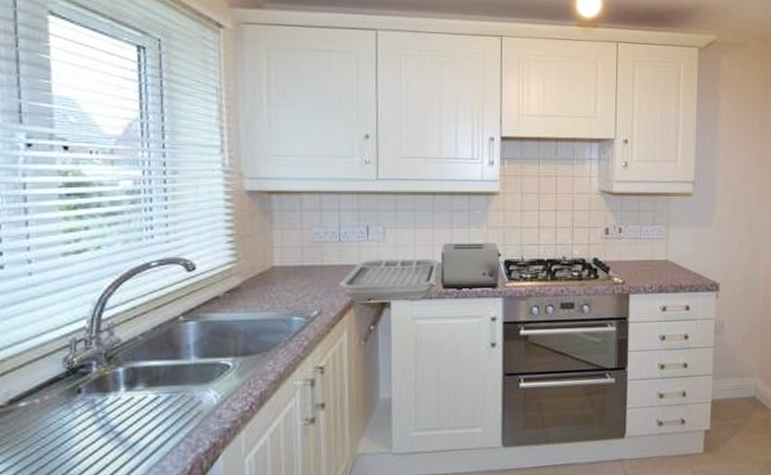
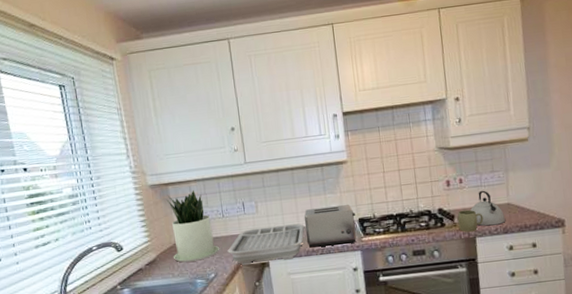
planter: none [264,204,329,293] -> present [166,190,219,263]
mug: none [612,262,639,288] -> present [457,209,484,233]
kettle: none [627,243,662,283] -> present [470,190,506,226]

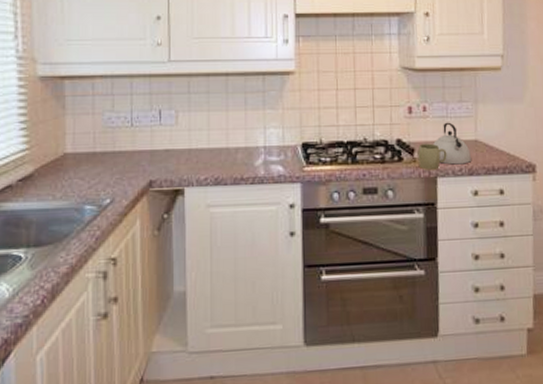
planter: present [166,190,219,263] -> none [57,89,121,181]
dish rack: present [227,223,305,266] -> none [132,143,235,192]
toaster: present [304,205,356,248] -> none [235,125,299,175]

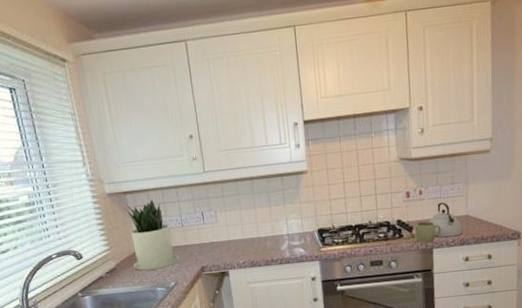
planter: none [57,89,121,181] -> present [125,199,179,271]

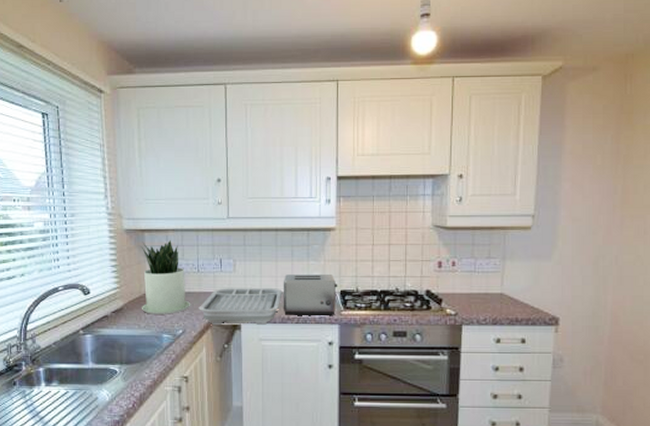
dish rack: none [187,233,264,275] -> present [199,288,283,326]
toaster: none [263,215,315,258] -> present [283,275,338,315]
mug: present [415,221,441,244] -> none [445,295,473,320]
kettle: present [429,202,464,238] -> none [460,276,497,315]

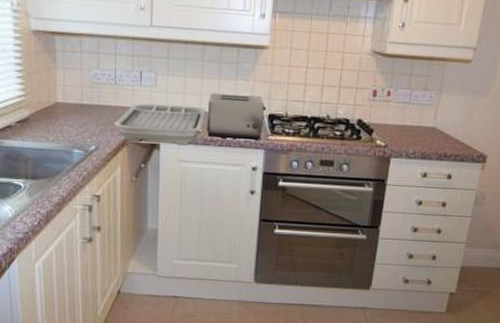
planter: present [141,240,190,314] -> none [49,45,105,129]

